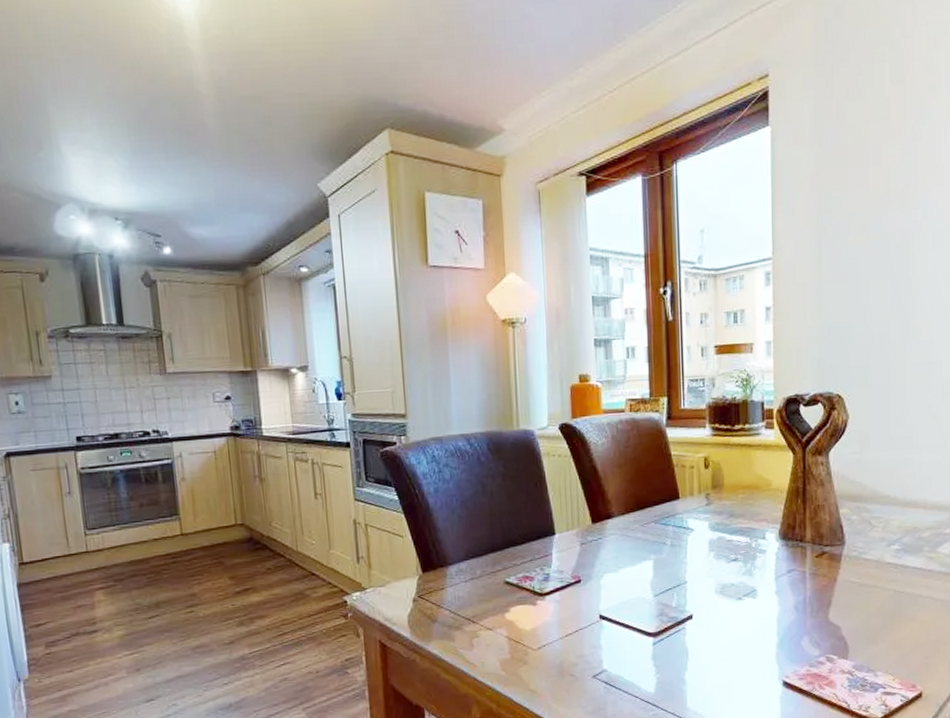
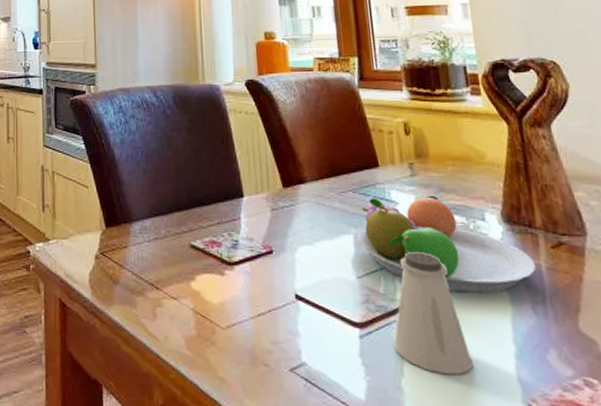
fruit bowl: none [656,520,801,600] -> present [356,195,536,293]
saltshaker: none [682,569,743,666] -> present [394,251,473,375]

